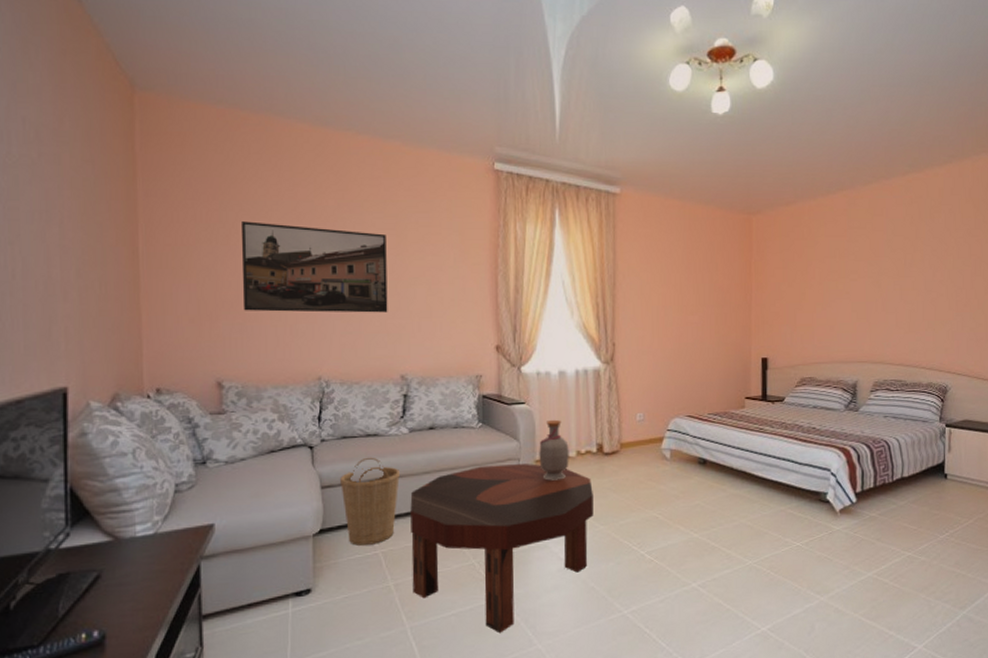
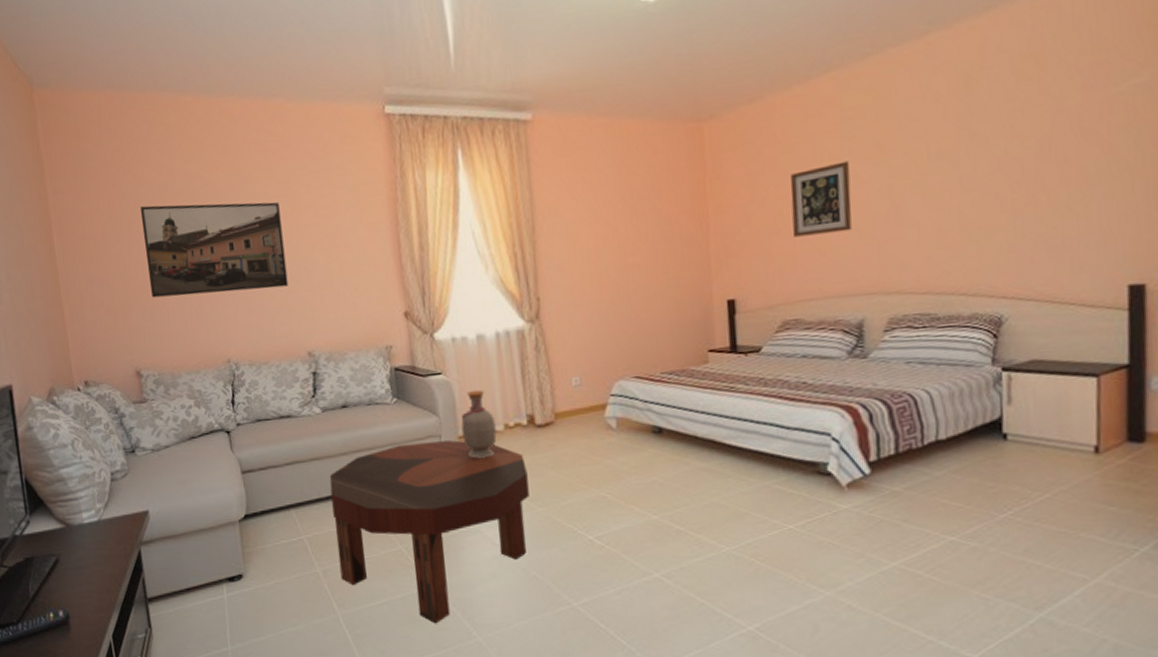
basket: present [340,457,400,546] -> none [259,439,317,531]
wall art: none [811,259,853,313] -> present [790,161,852,237]

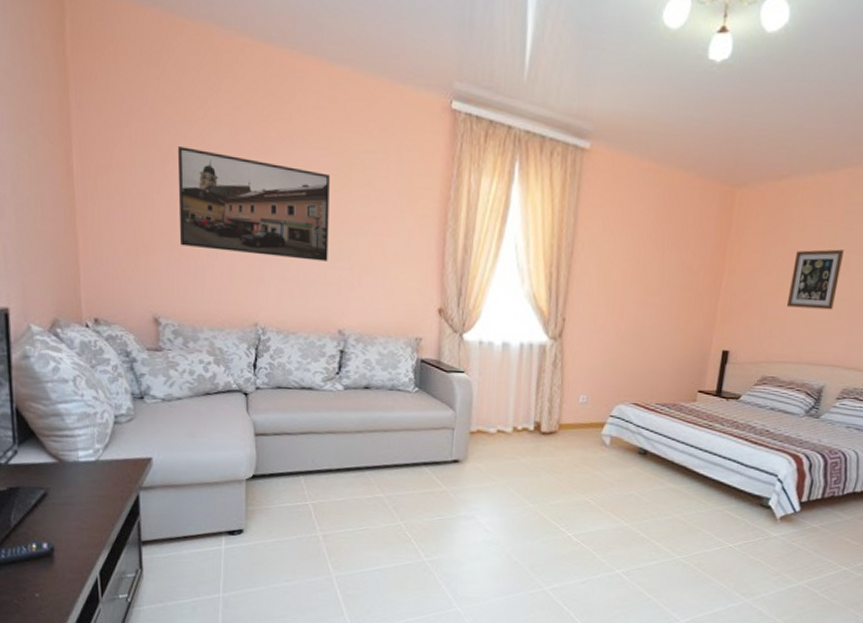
coffee table: present [329,440,530,624] -> none [340,431,526,593]
bottle: present [461,389,497,458] -> none [473,392,506,454]

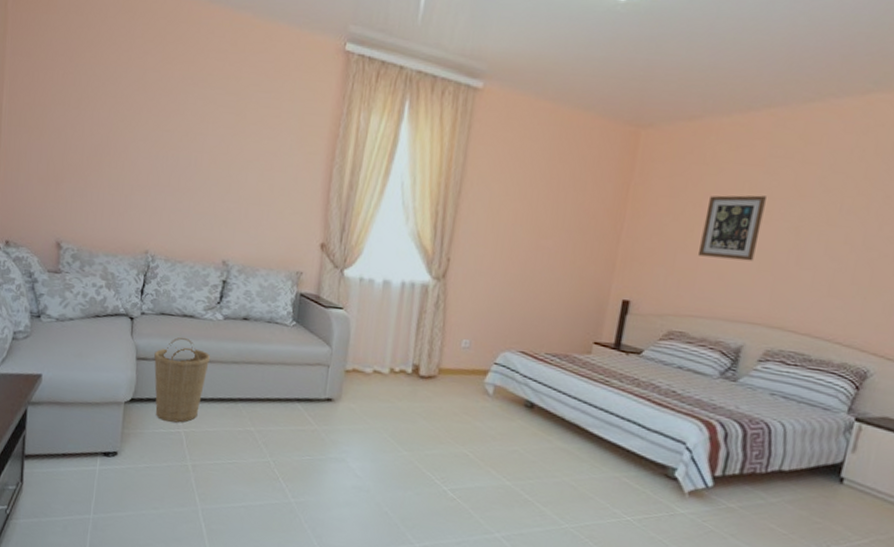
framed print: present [178,147,330,262] -> none [86,86,225,194]
basket: none [274,409,332,496] -> present [154,337,210,423]

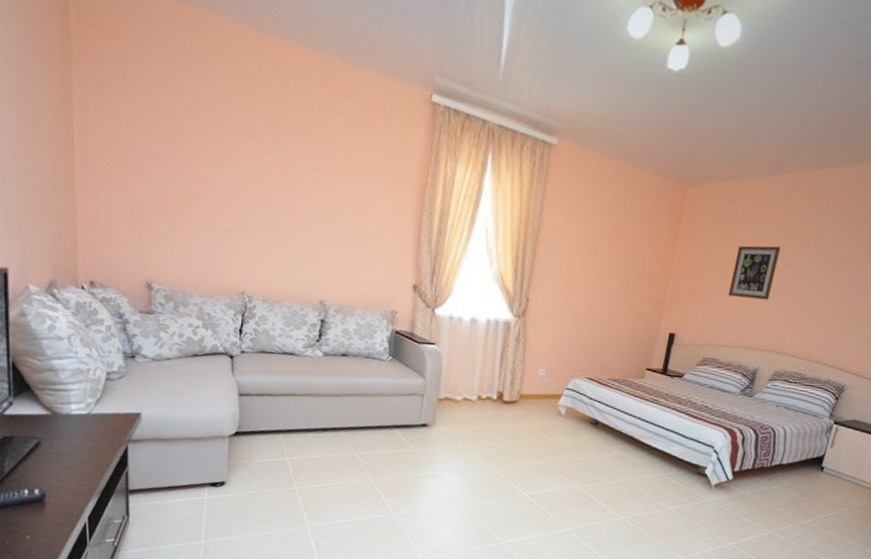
basket: present [154,337,210,423] -> none [257,373,311,452]

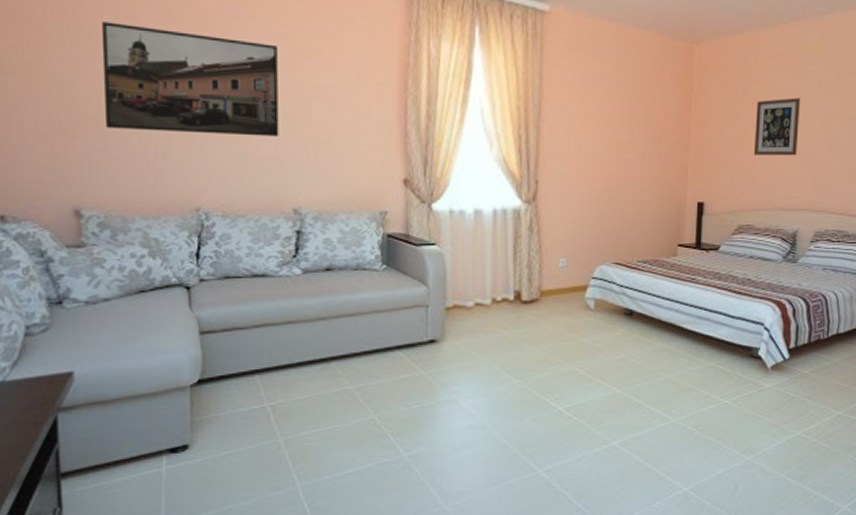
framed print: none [174,124,316,237] -> present [102,22,279,137]

